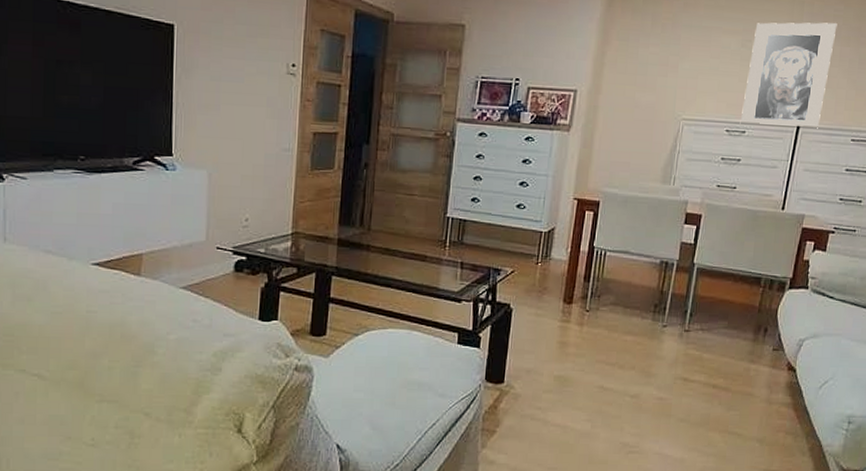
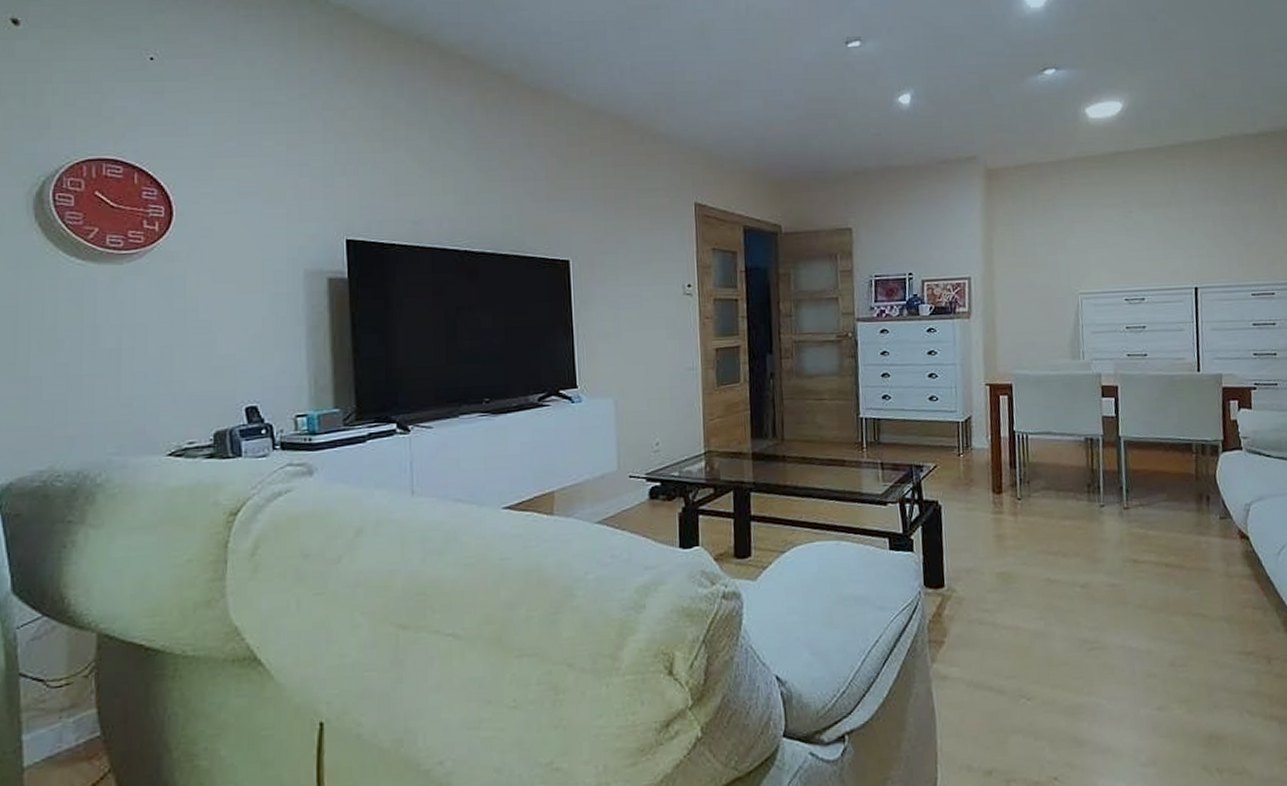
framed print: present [740,22,837,129] -> none [1134,186,1216,292]

